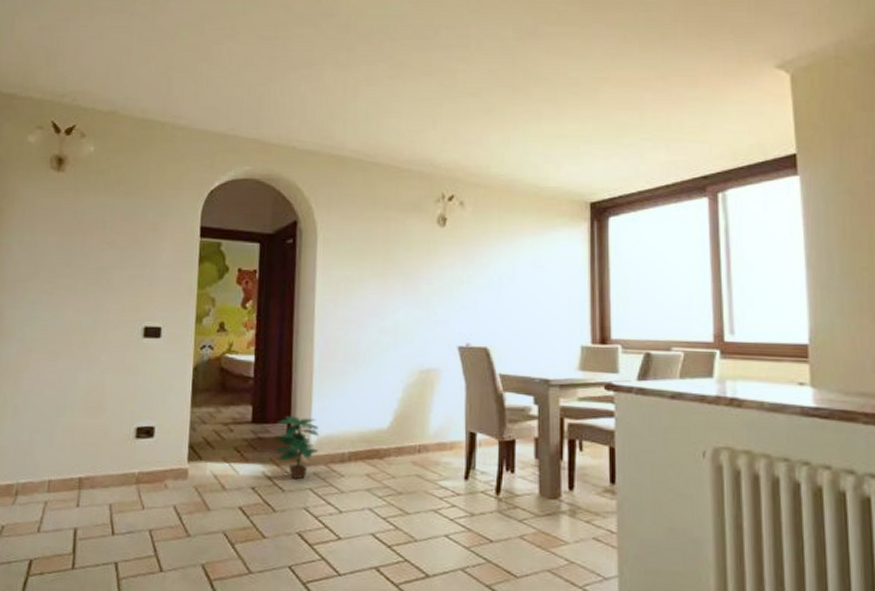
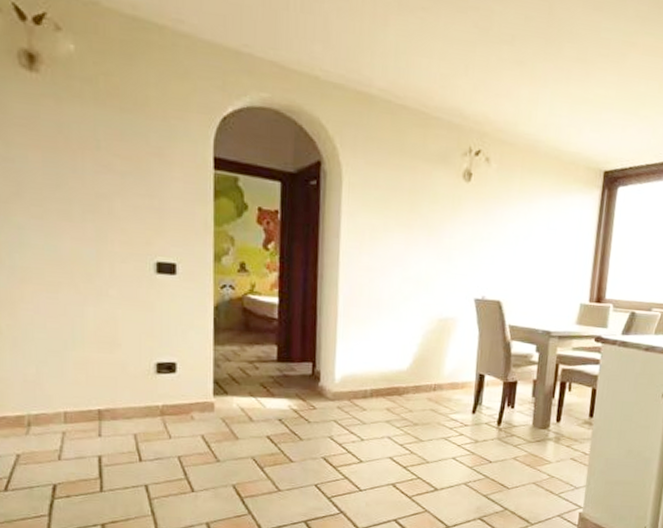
potted plant: present [275,415,320,480] -> none [300,355,344,413]

